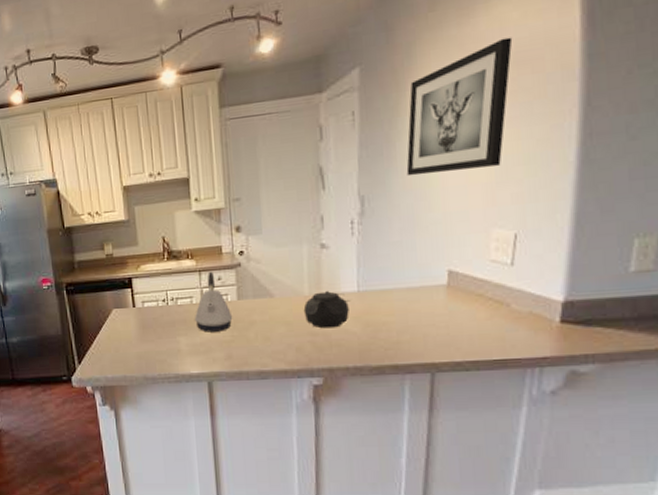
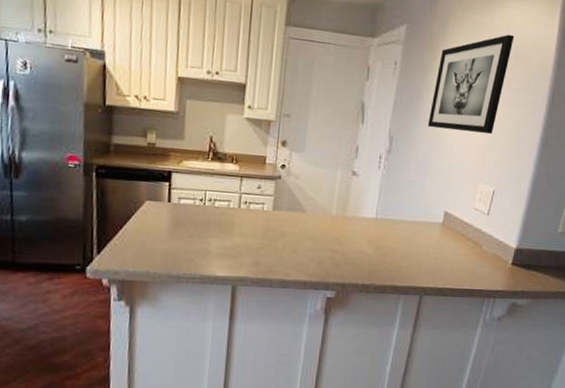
kettle: present [195,271,233,332] -> none [229,178,266,238]
teapot: present [303,291,350,329] -> none [329,214,368,248]

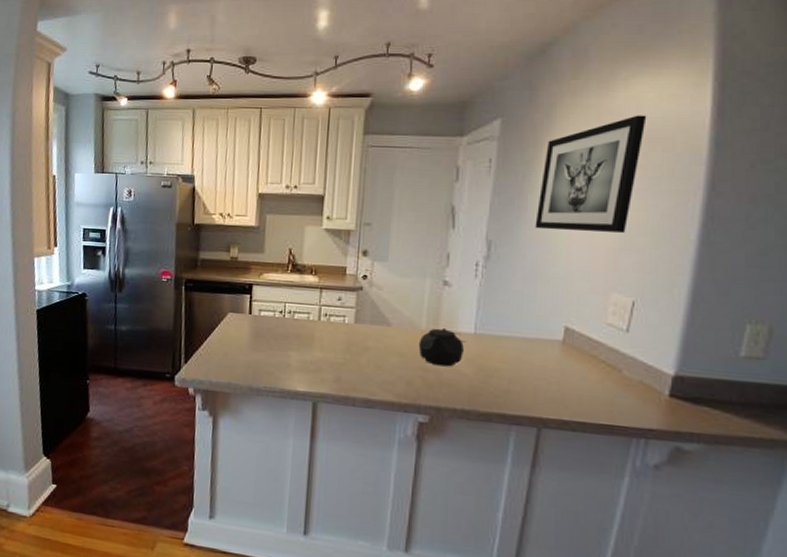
teapot: none [329,214,368,248] -> present [418,328,466,367]

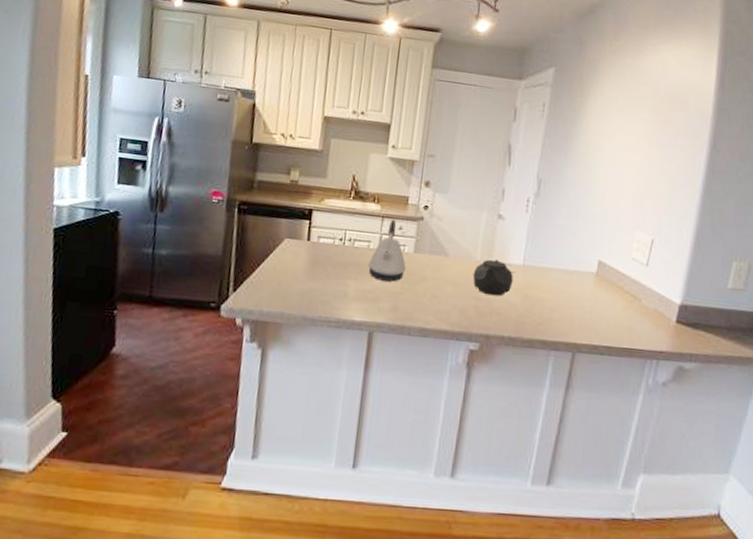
kettle: none [309,290,348,353] -> present [368,219,406,282]
wall art: present [535,115,647,233] -> none [578,77,669,179]

